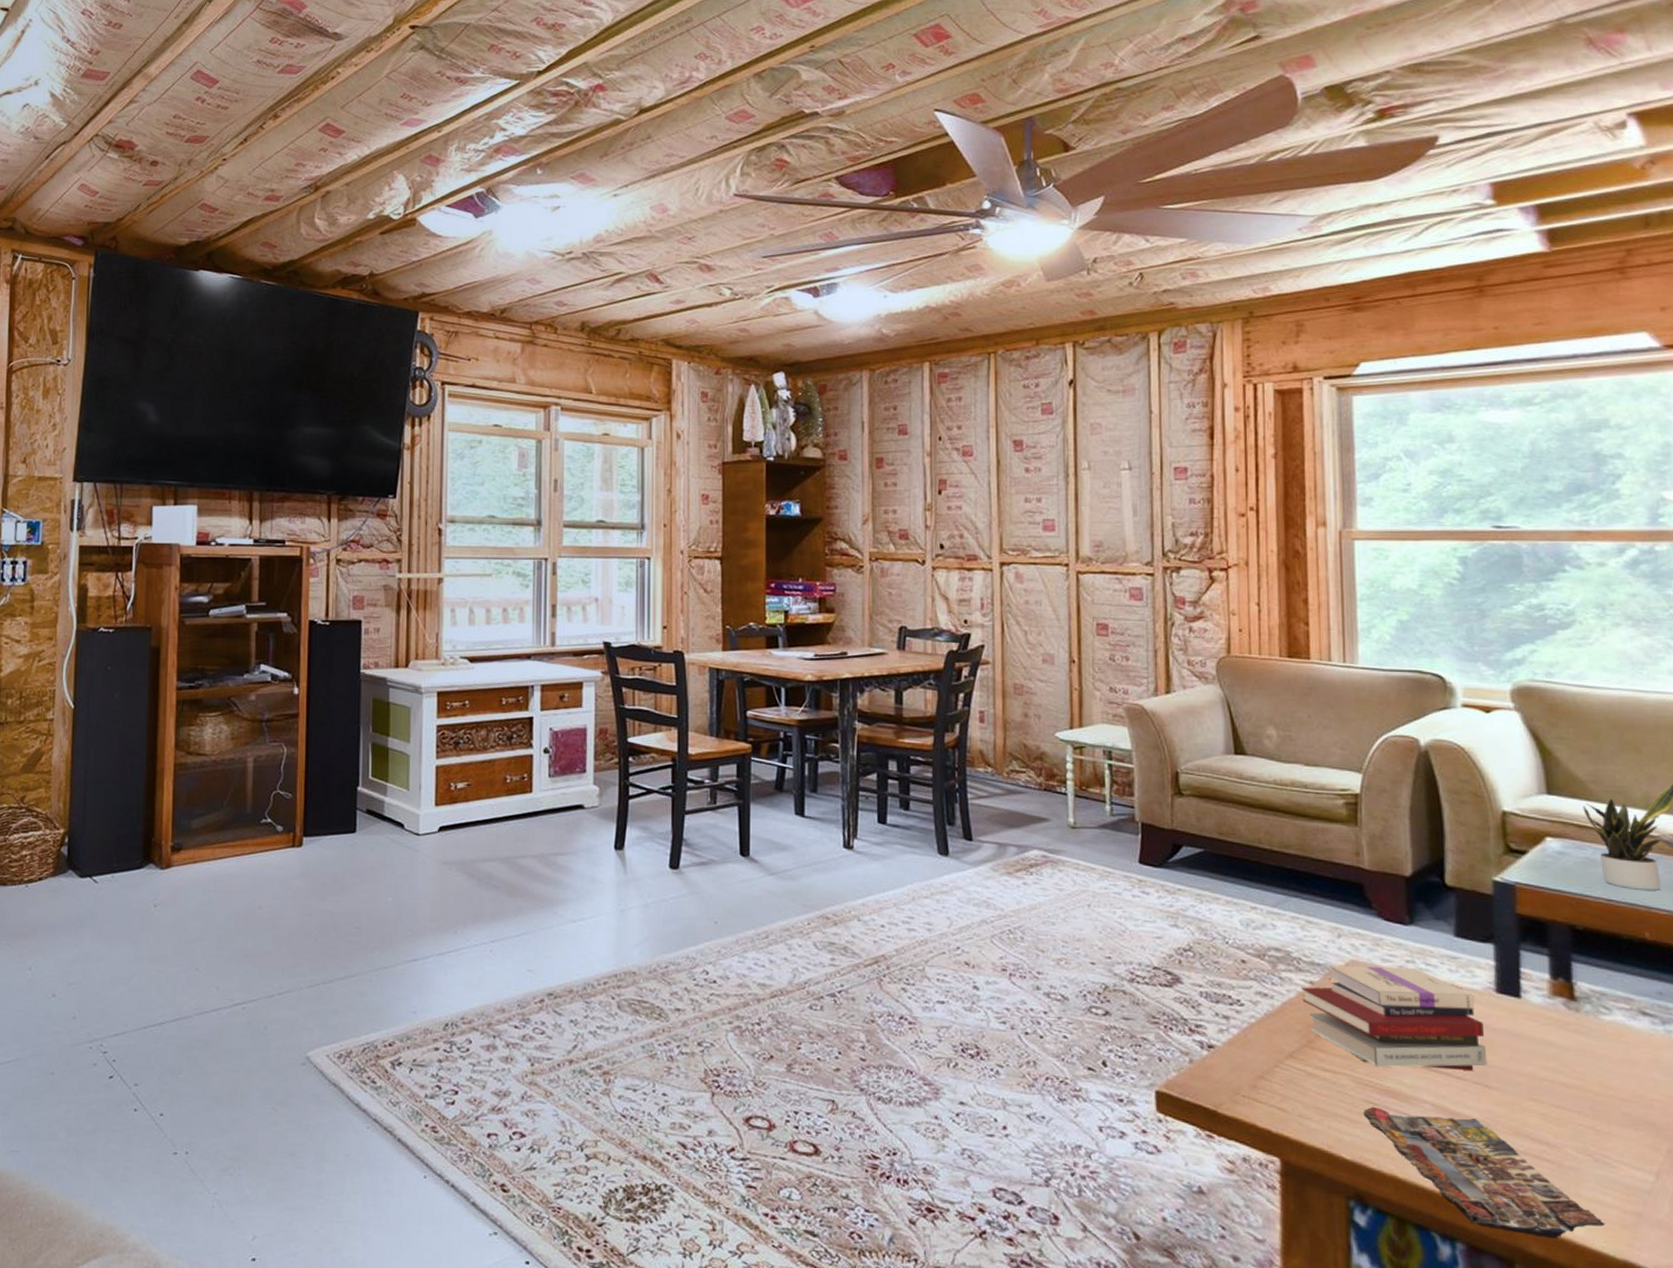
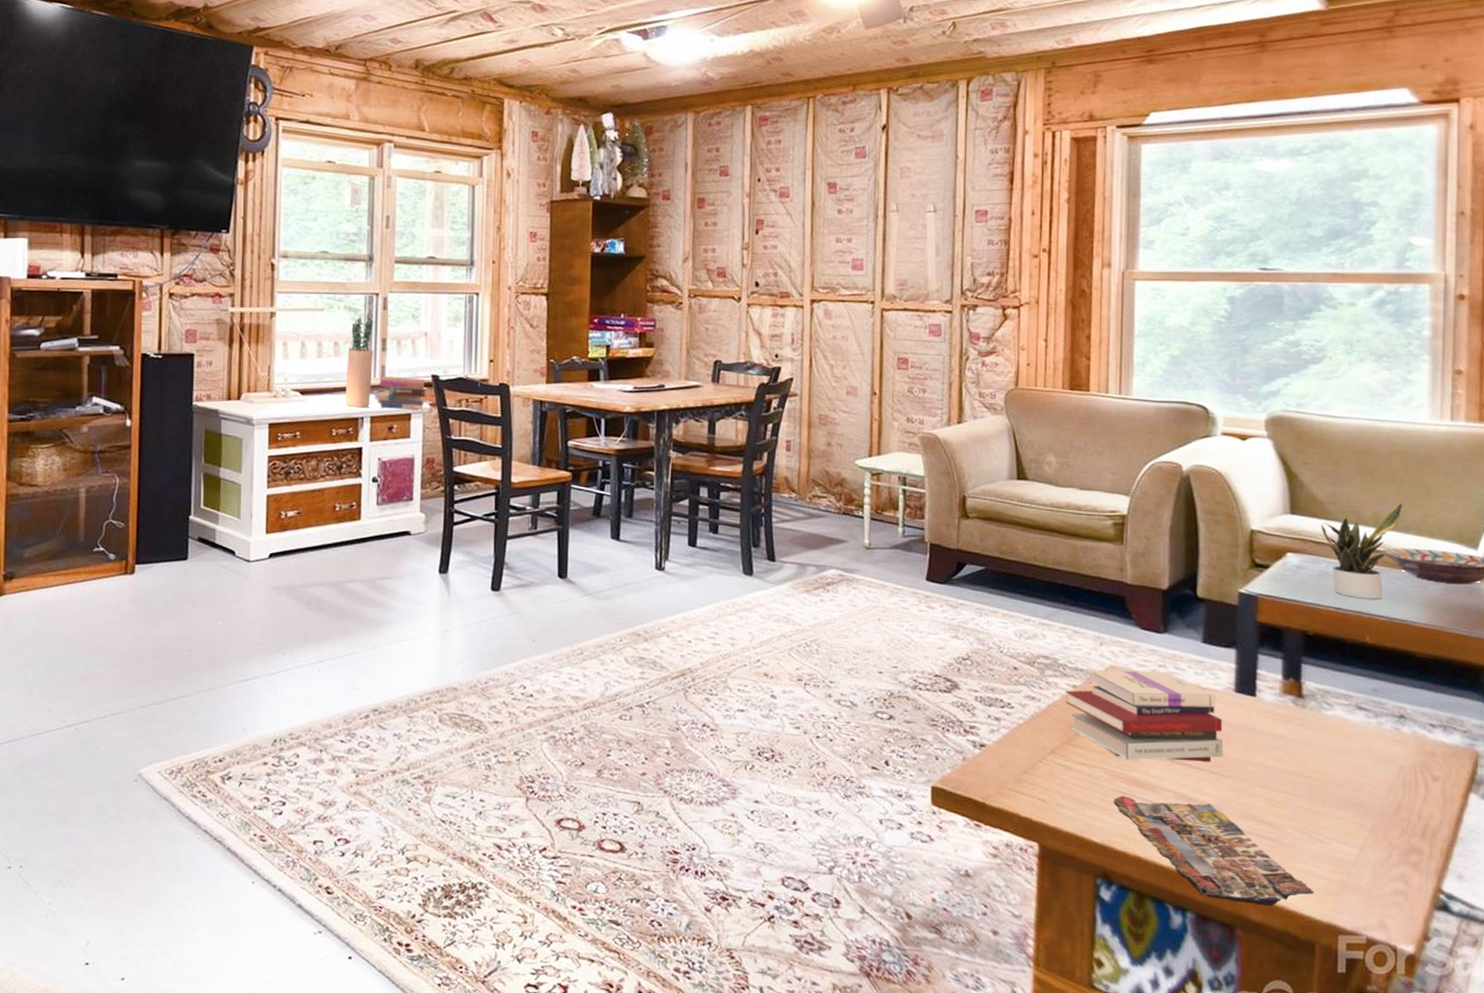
vase: none [515,574,543,676] -> present [345,309,374,408]
books: none [544,642,597,679] -> present [373,375,426,410]

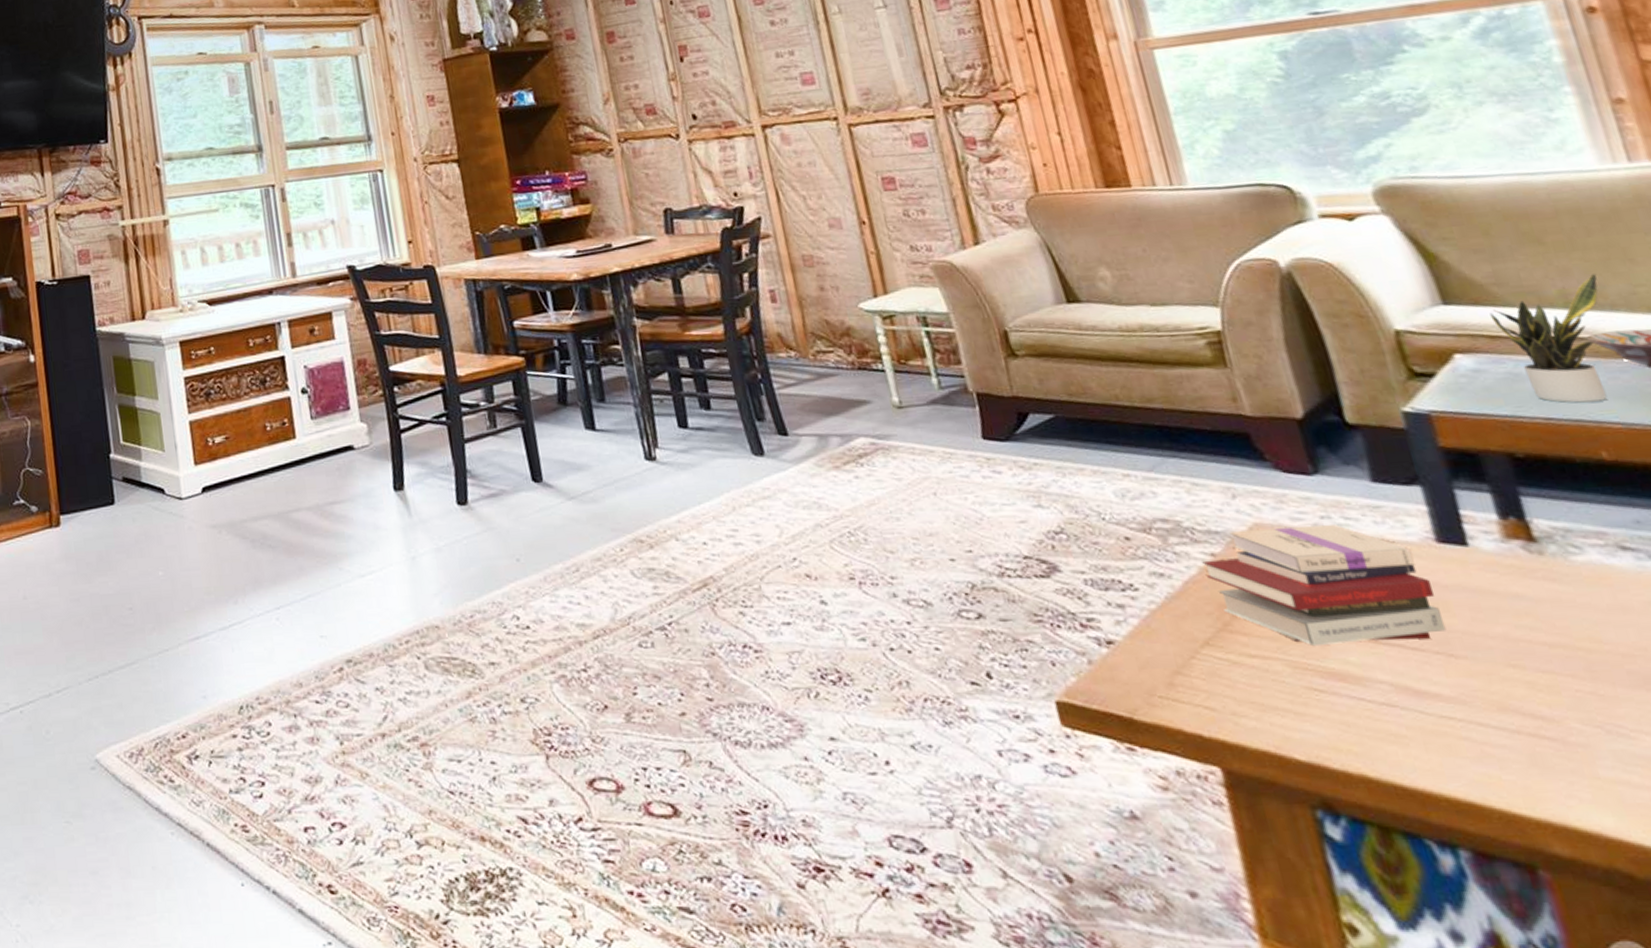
vase: present [345,309,374,408] -> none [251,203,285,313]
books: present [373,375,426,410] -> none [287,271,344,309]
magazine: present [1113,795,1314,907] -> none [1308,693,1639,834]

